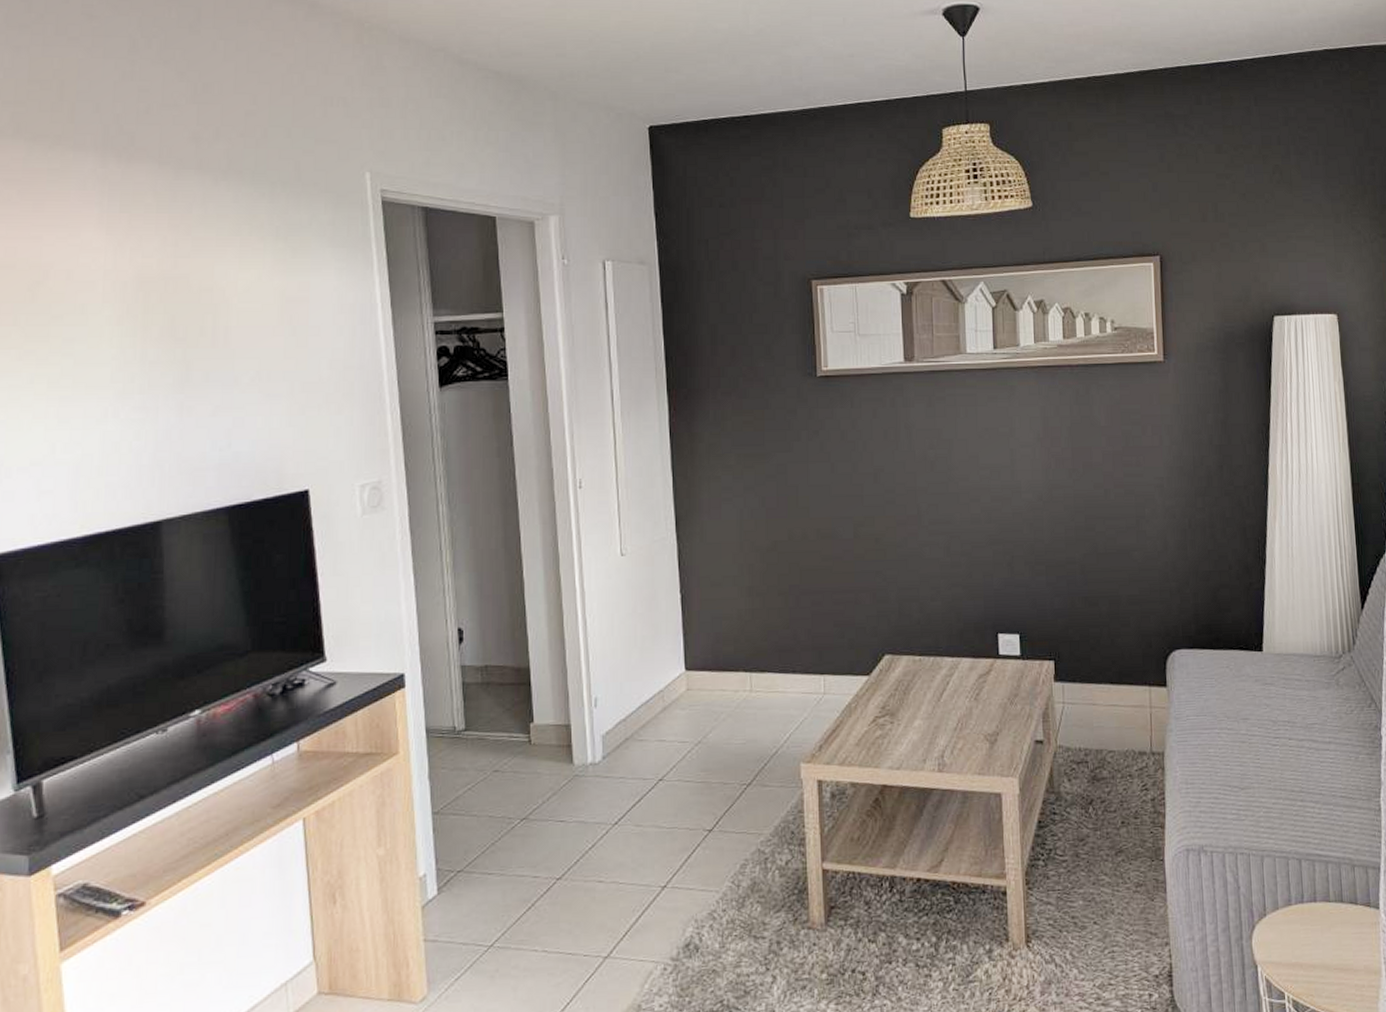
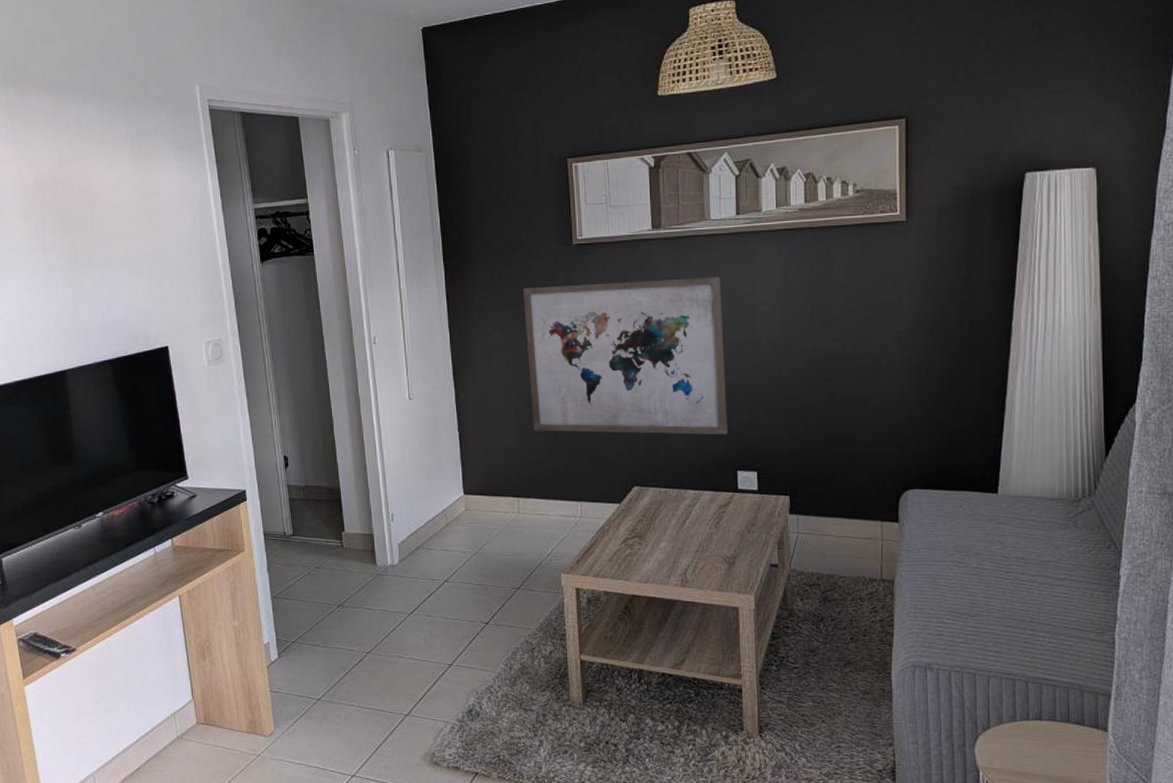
wall art: none [759,416,987,593] -> present [522,277,728,435]

